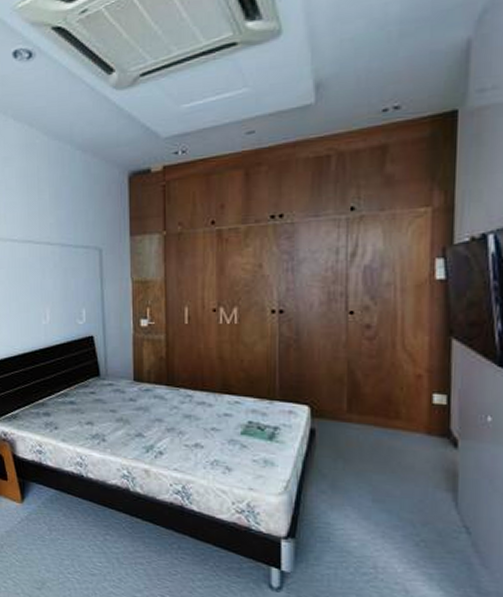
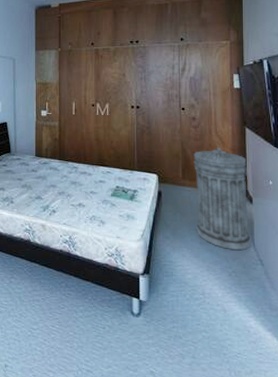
trash can: none [366,368,453,513] -> present [194,148,251,251]

